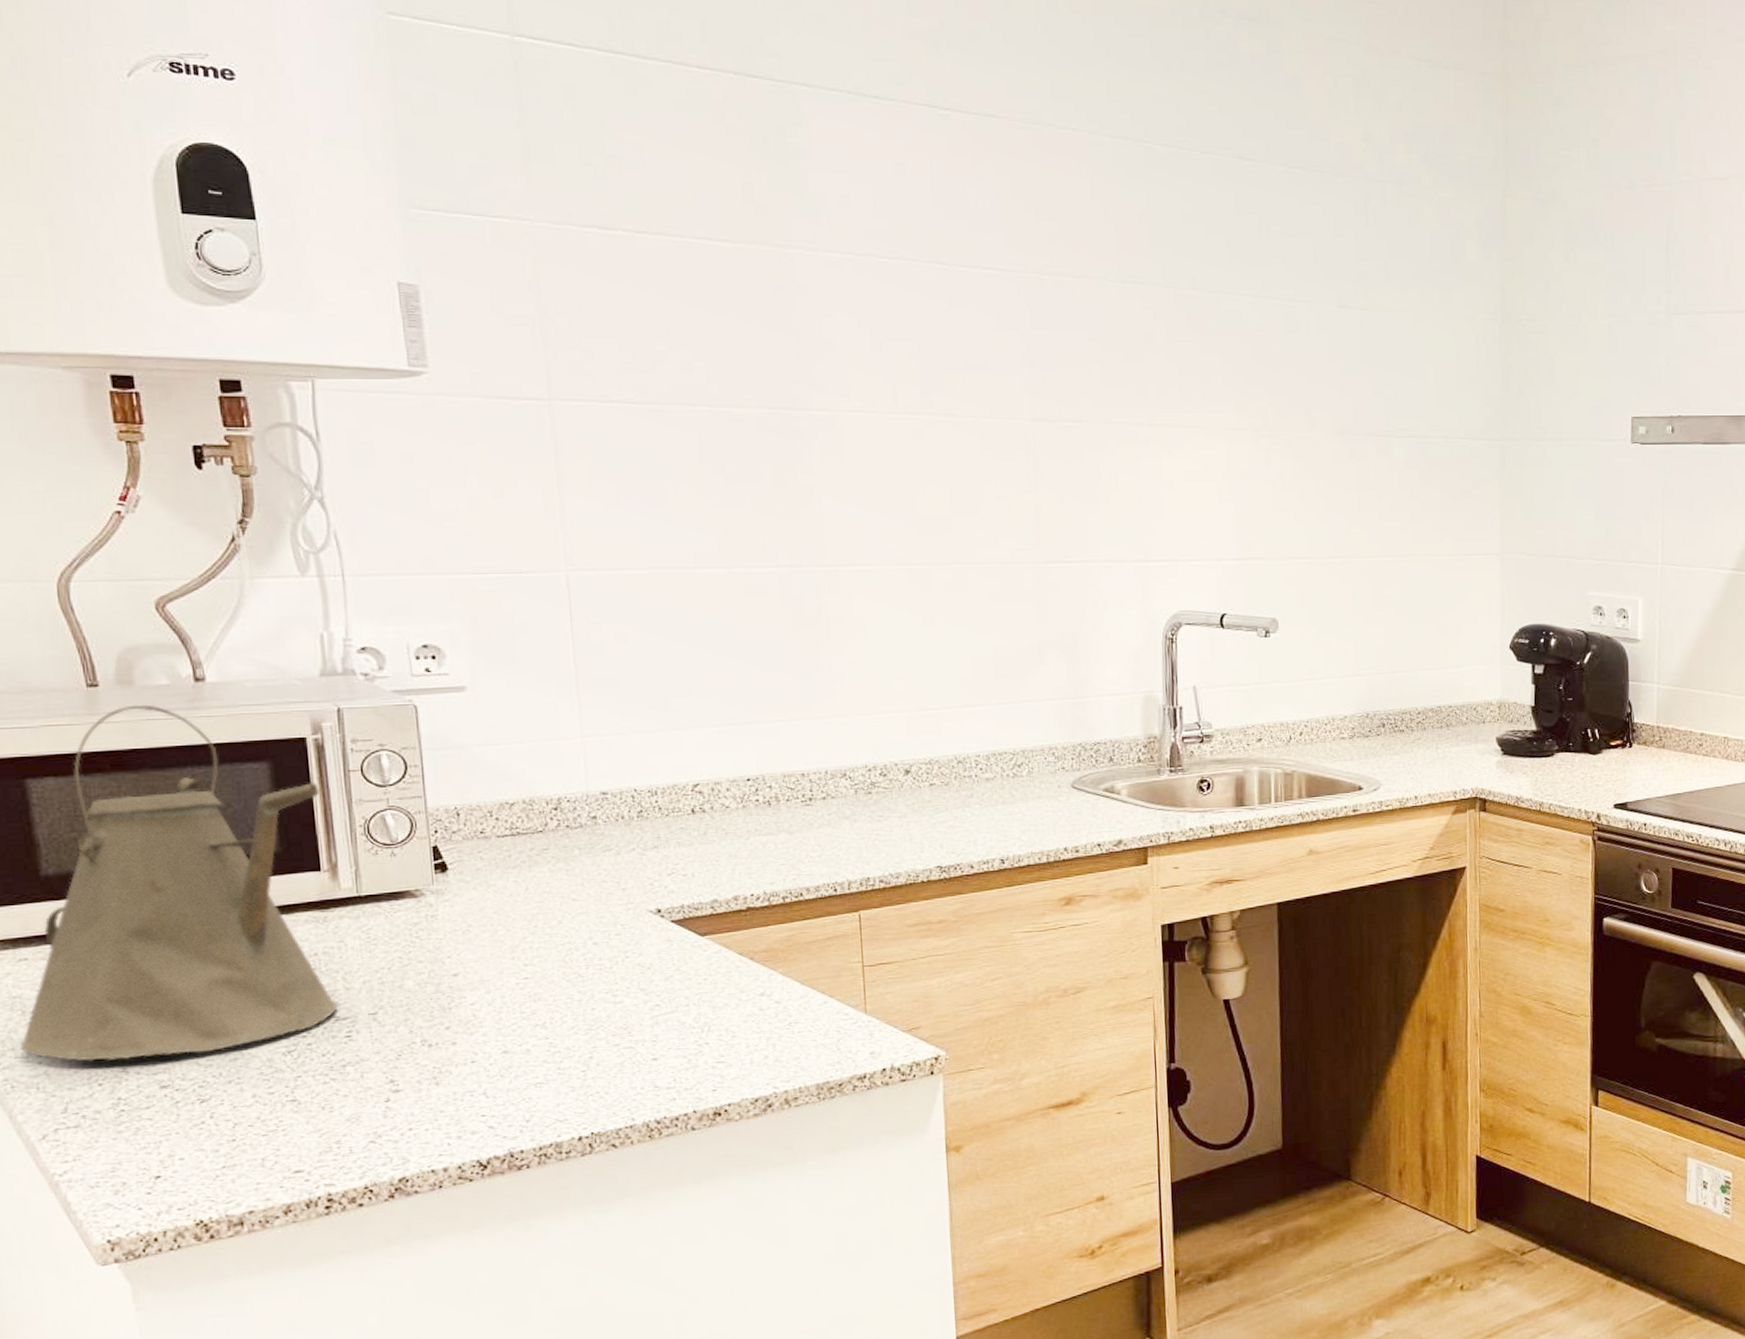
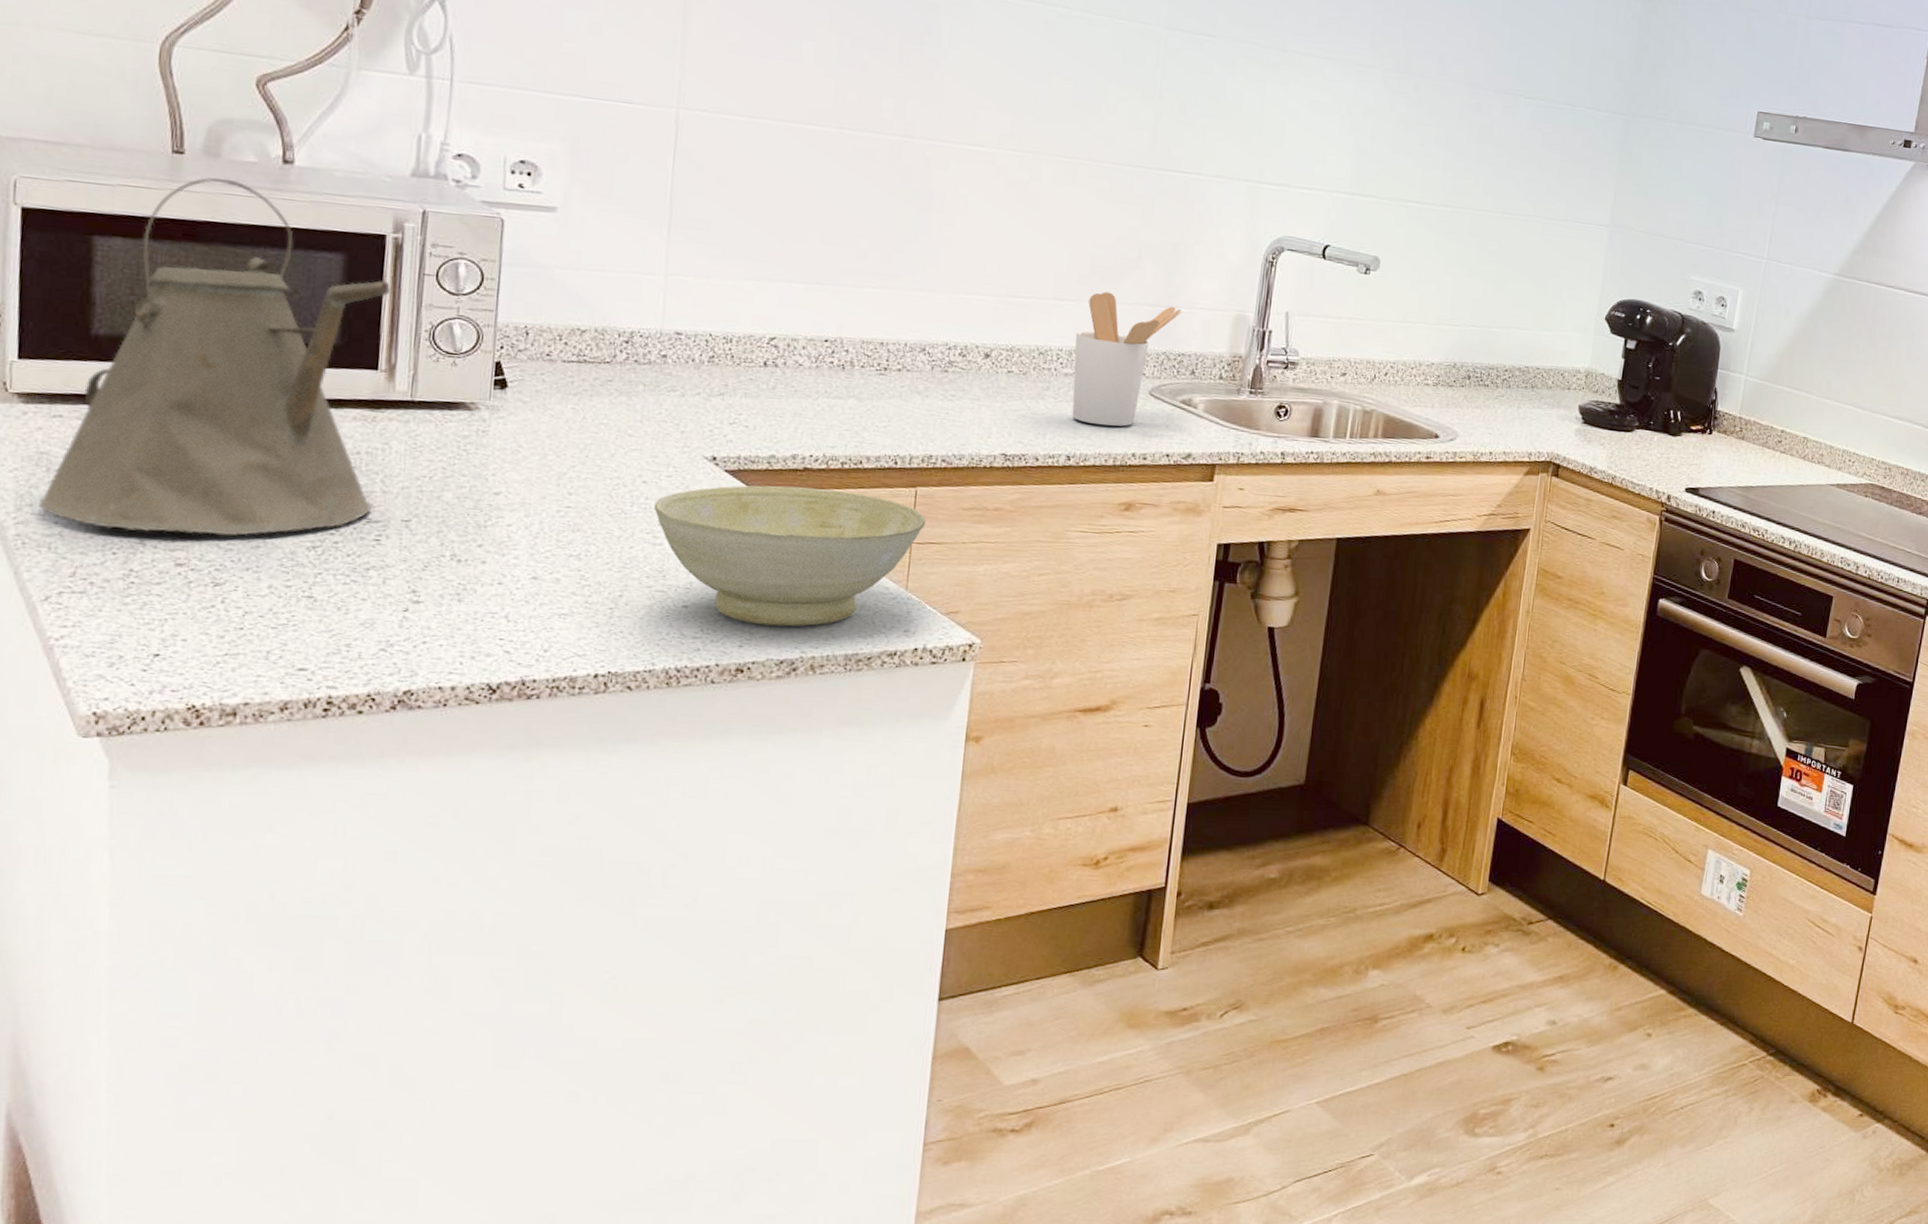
bowl: none [608,925,874,1067] -> present [653,485,926,627]
utensil holder: none [990,692,1090,825] -> present [1072,292,1182,427]

